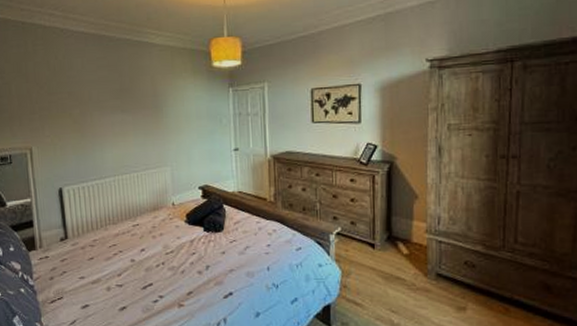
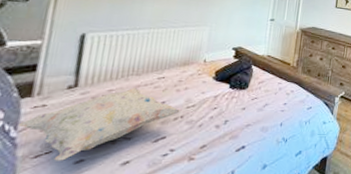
decorative pillow: none [32,237,160,306] -> present [17,88,180,161]

